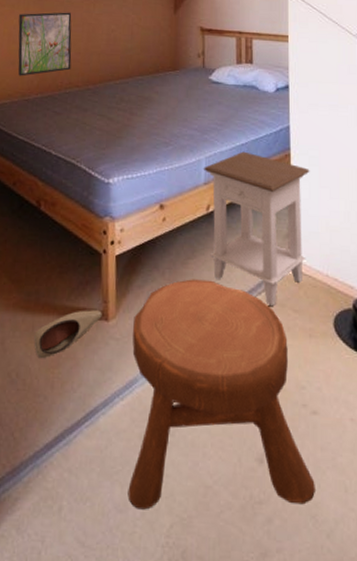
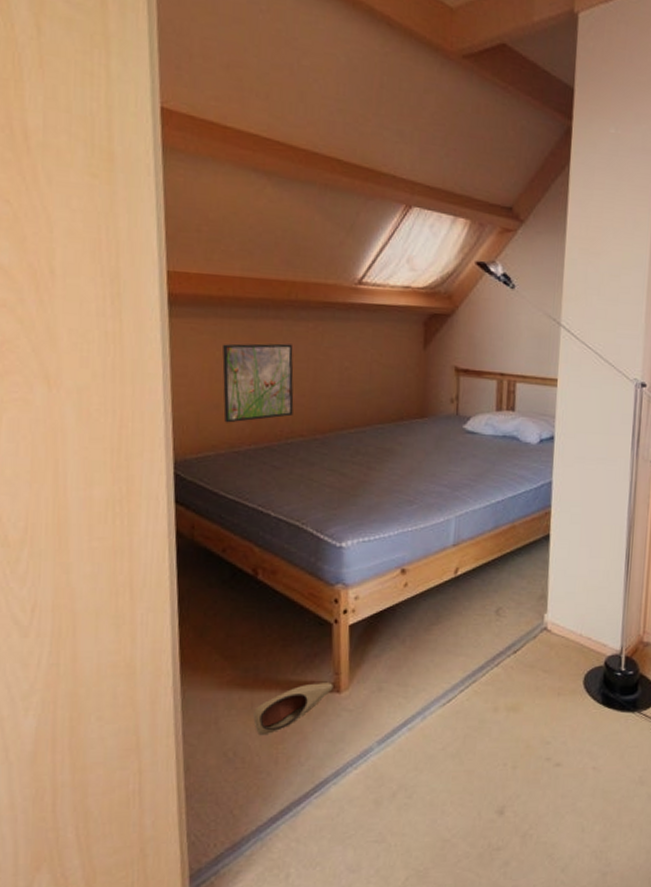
stool: present [128,279,315,510] -> none [361,645,554,868]
nightstand: present [203,151,310,307] -> none [452,509,571,669]

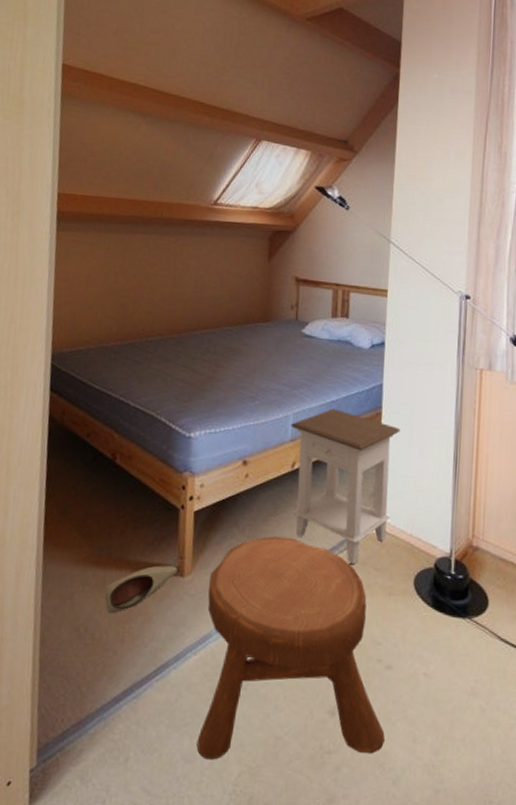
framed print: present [222,343,294,423] -> none [95,254,157,322]
stool: none [361,645,554,868] -> present [196,536,385,760]
nightstand: none [452,509,571,669] -> present [290,408,401,565]

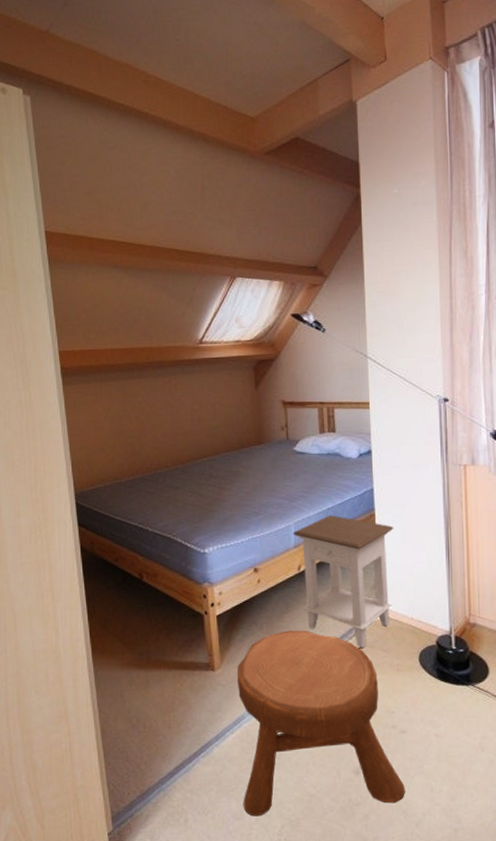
shoe: present [104,565,178,614] -> none [149,663,208,706]

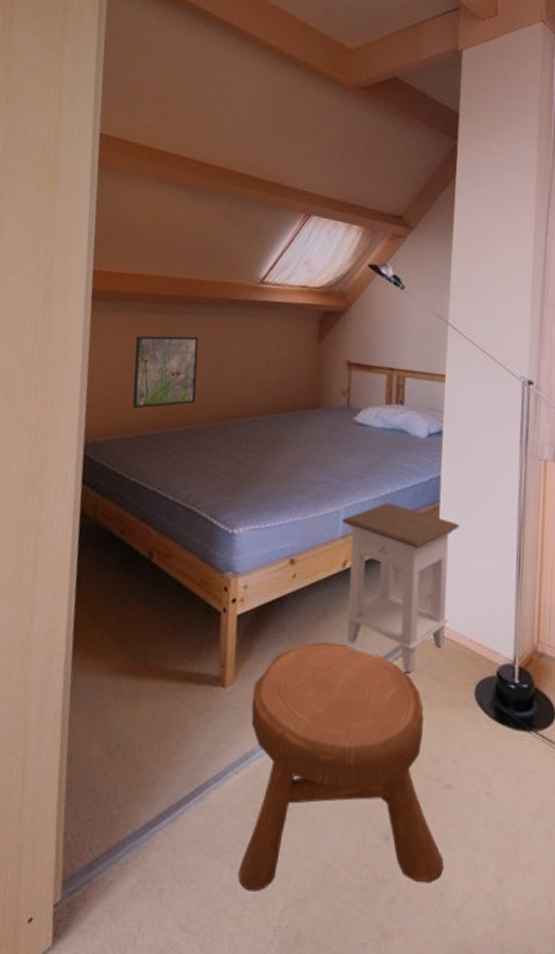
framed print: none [103,396,159,461] -> present [132,335,199,409]

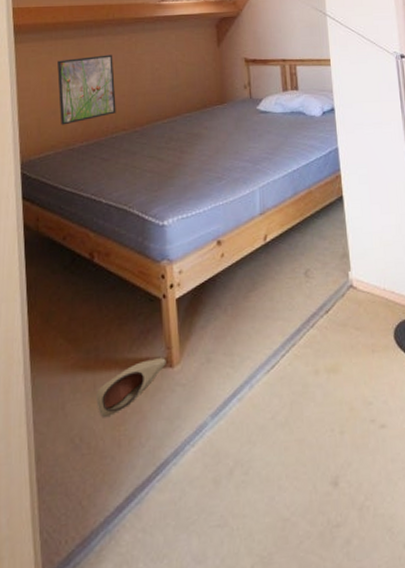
shoe: none [138,675,219,729] -> present [96,358,166,418]
stool: present [238,642,444,892] -> none [198,310,389,557]
nightstand: present [341,502,460,674] -> none [257,177,363,328]

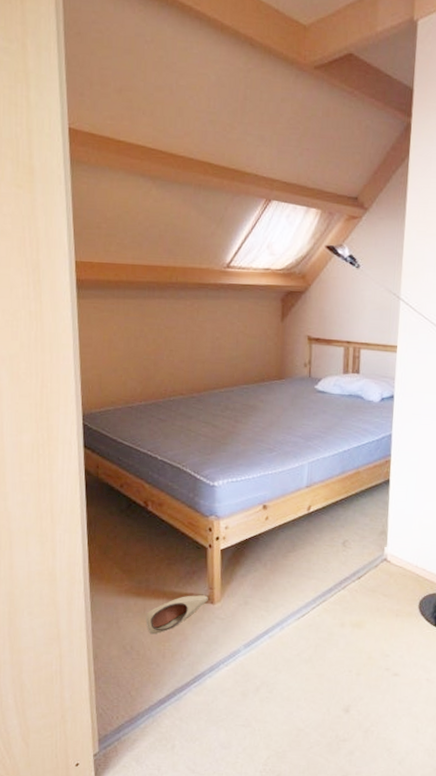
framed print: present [57,54,116,125] -> none [119,318,175,384]

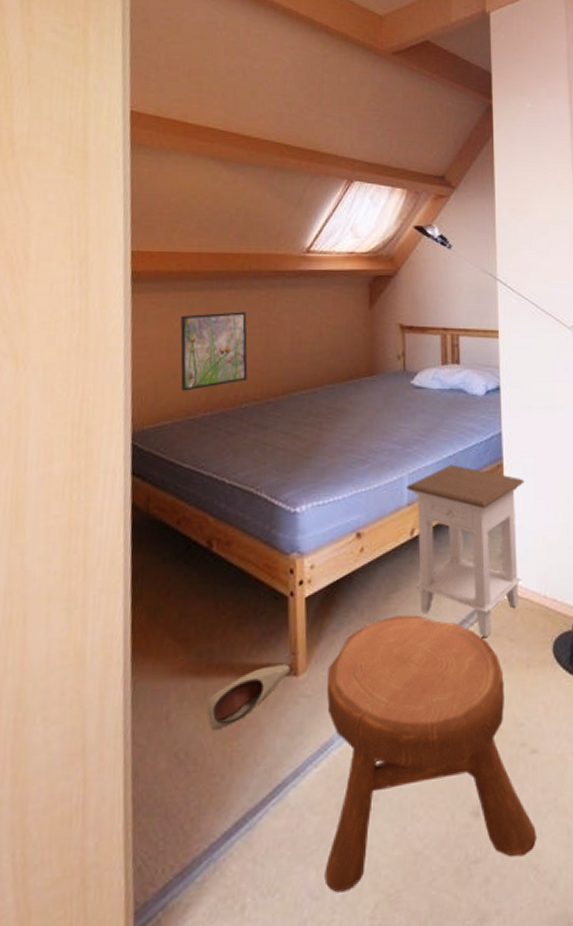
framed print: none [119,318,175,384] -> present [180,312,248,391]
stool: none [231,569,392,747] -> present [324,615,536,893]
nightstand: none [305,457,408,592] -> present [405,464,524,638]

